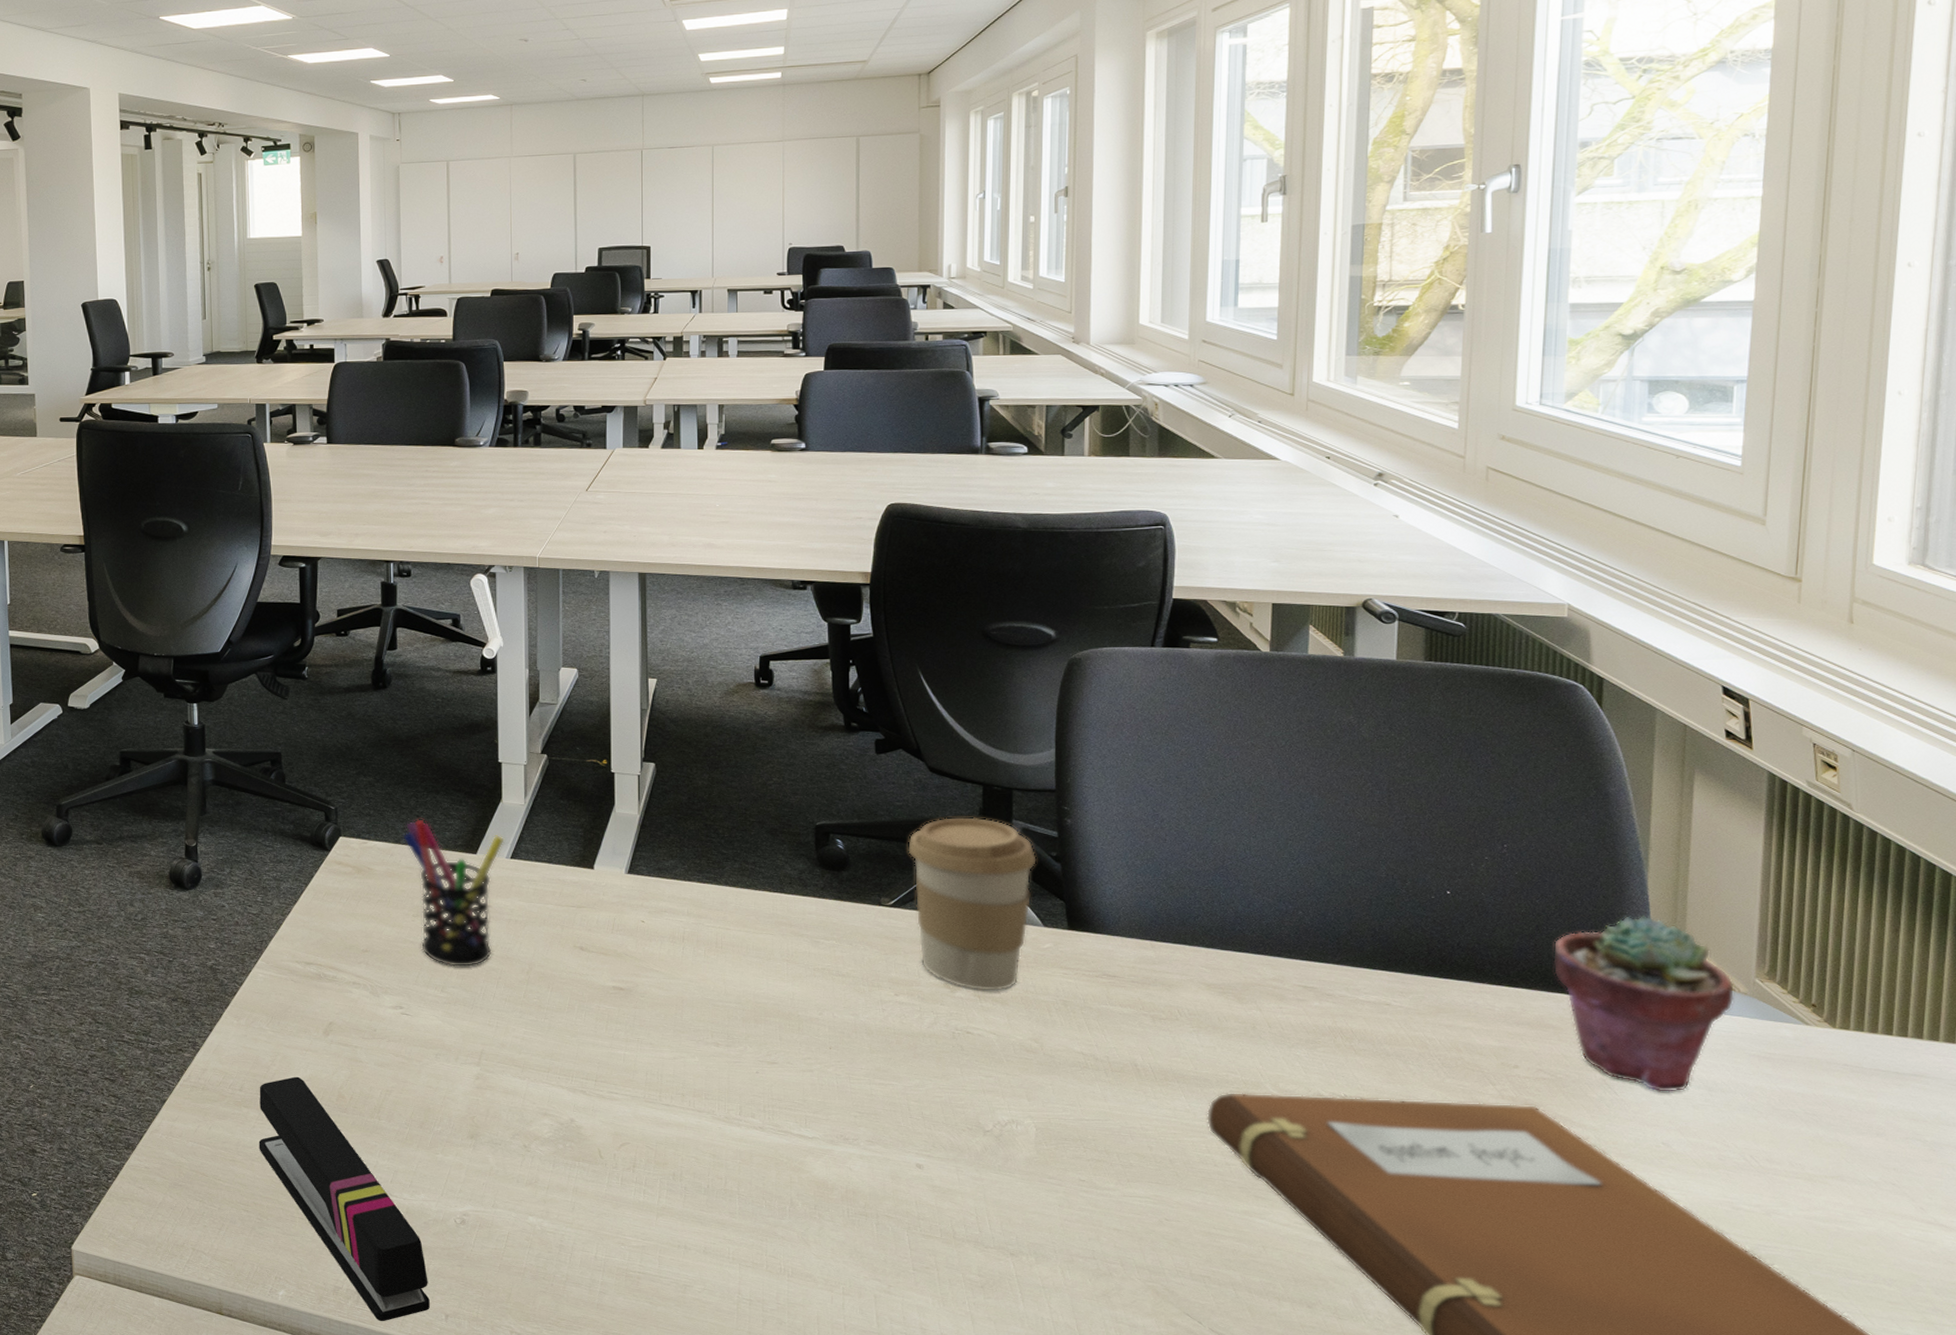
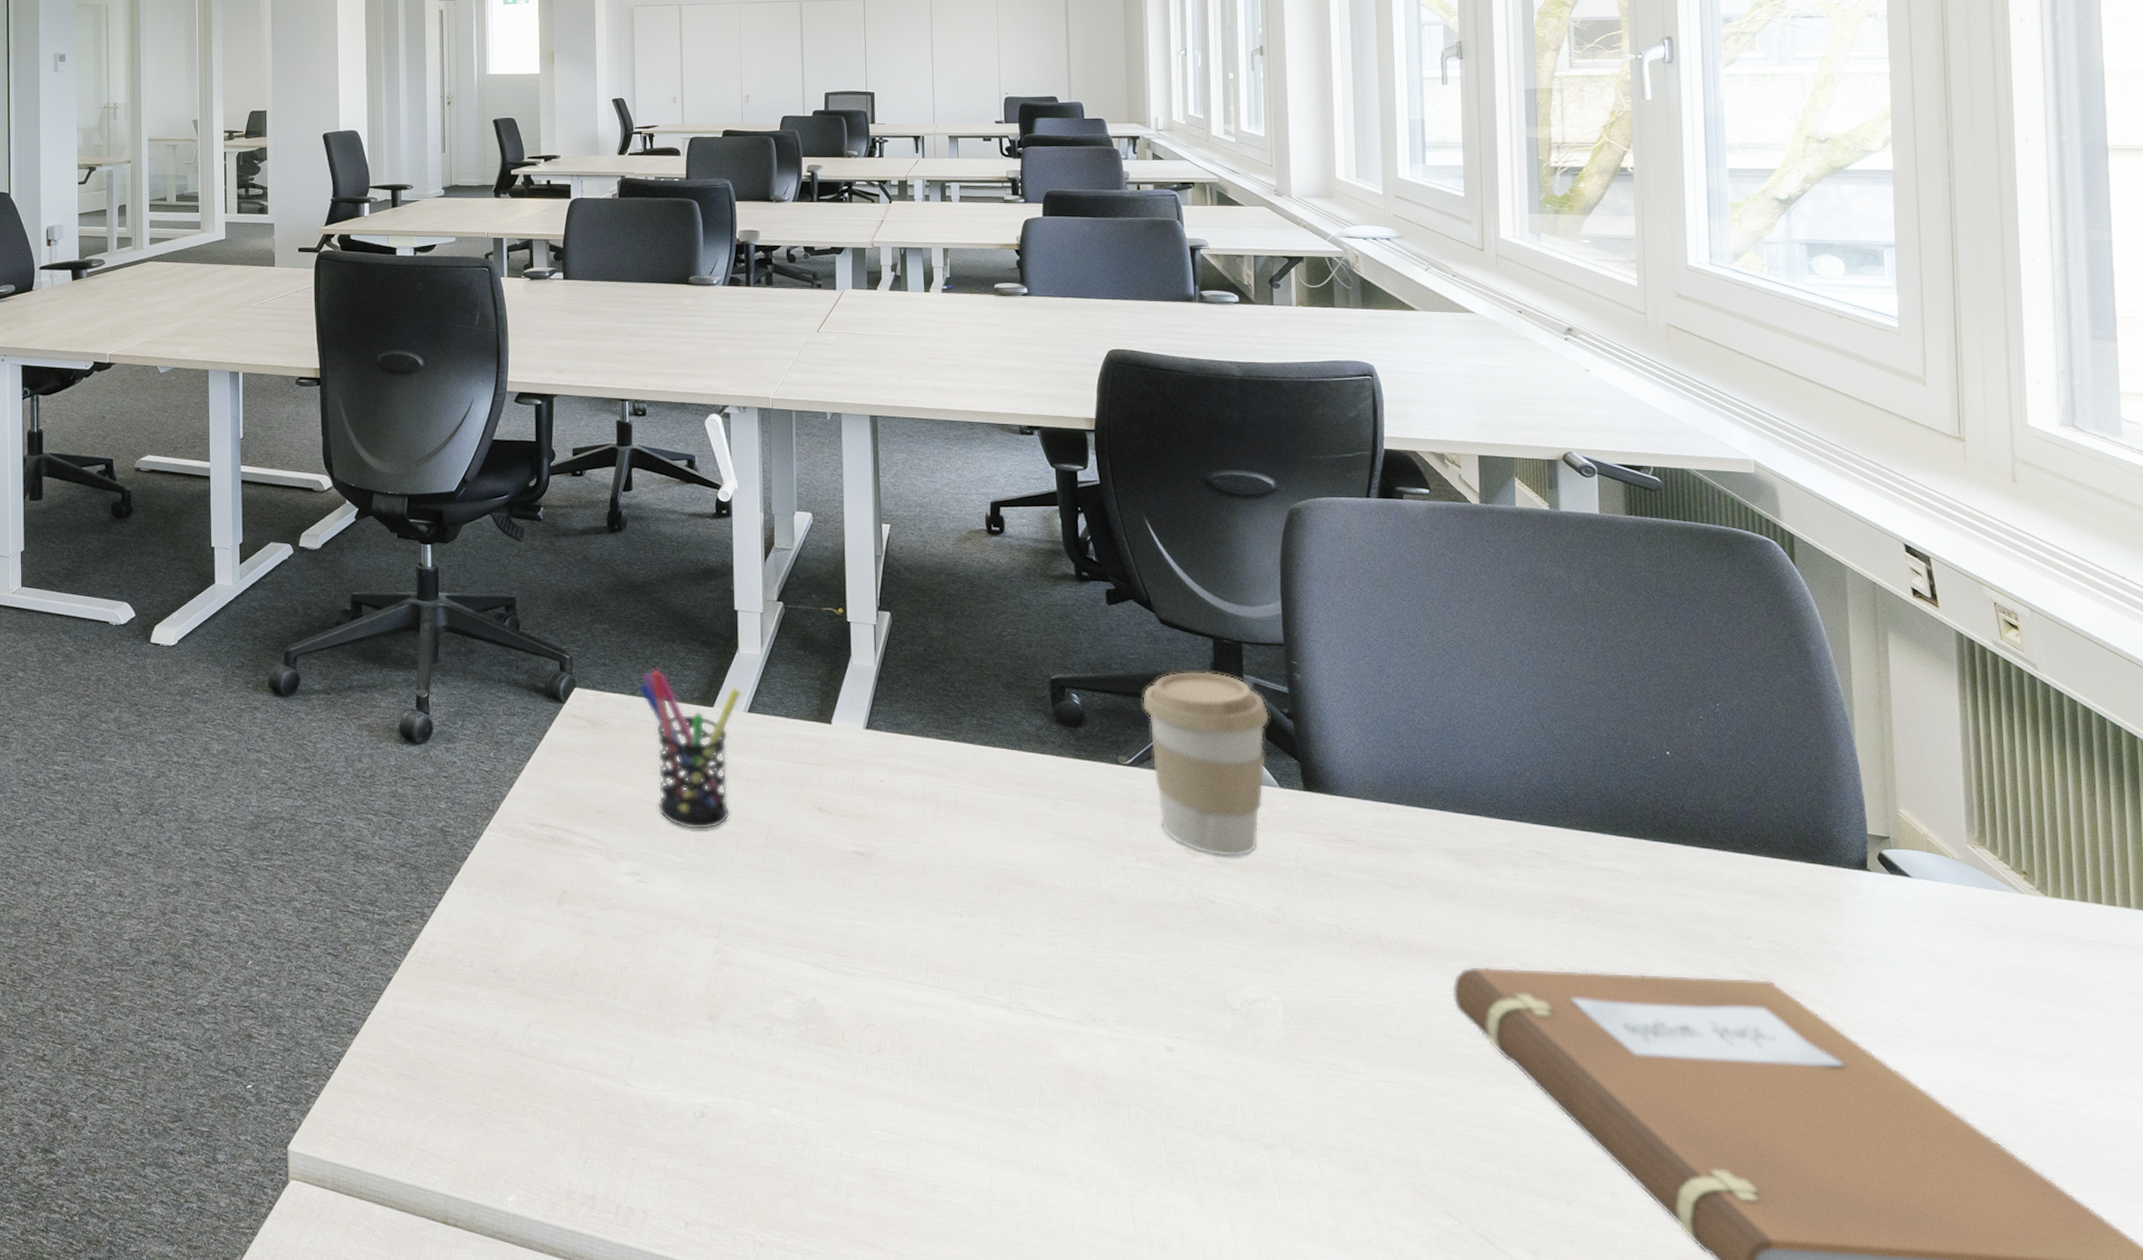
stapler: present [258,1076,430,1322] -> none [488,951,668,1231]
potted succulent: present [1552,916,1735,1092] -> none [1772,778,1950,965]

